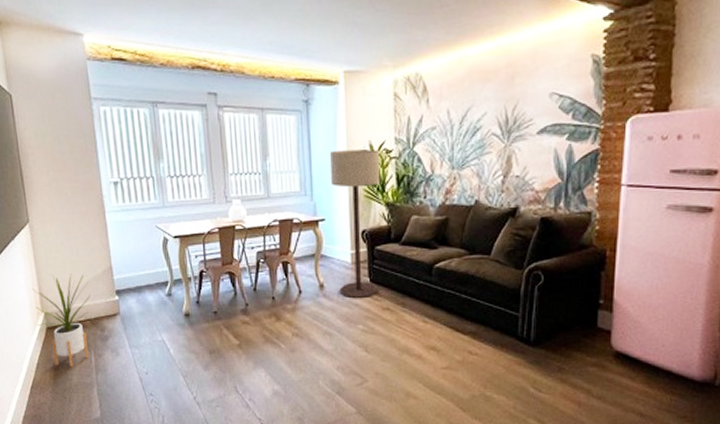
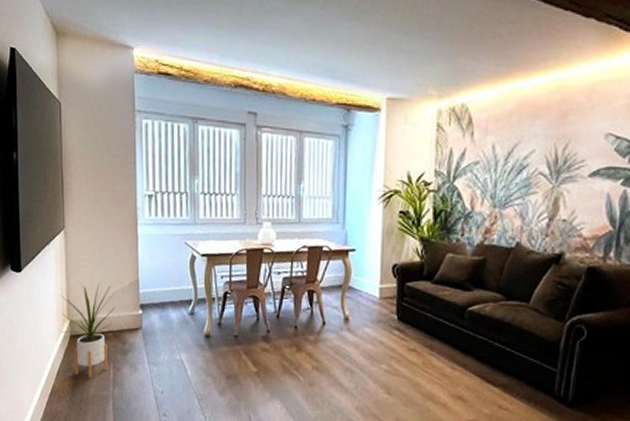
floor lamp: present [330,149,381,299] -> none [364,179,418,337]

